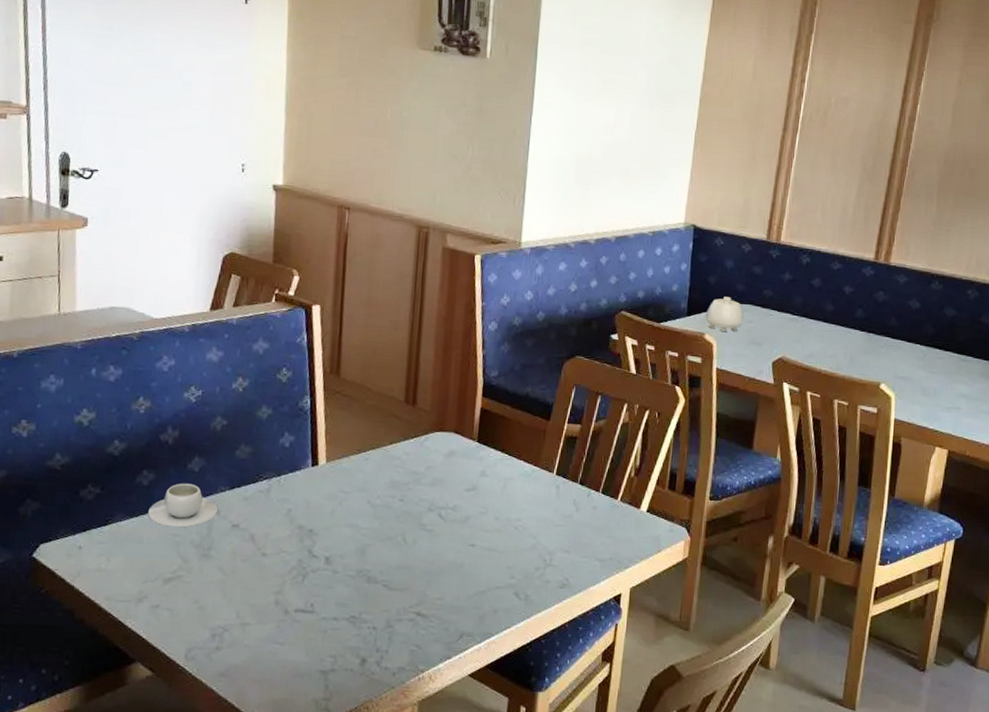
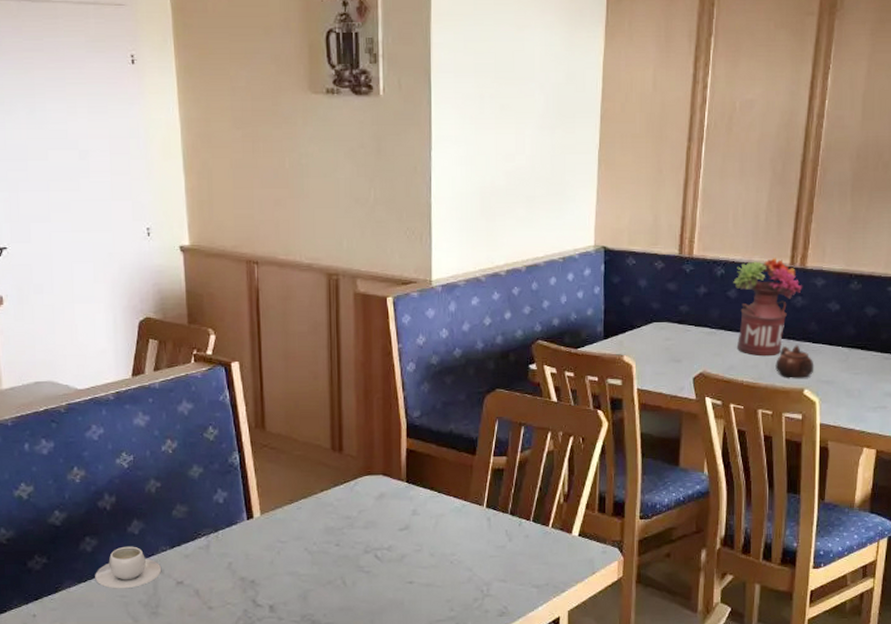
sugar bowl: present [705,297,744,333] -> none [622,316,661,353]
flower arrangement: none [818,250,886,347] -> present [733,257,803,356]
teapot: none [854,339,892,372] -> present [775,345,814,378]

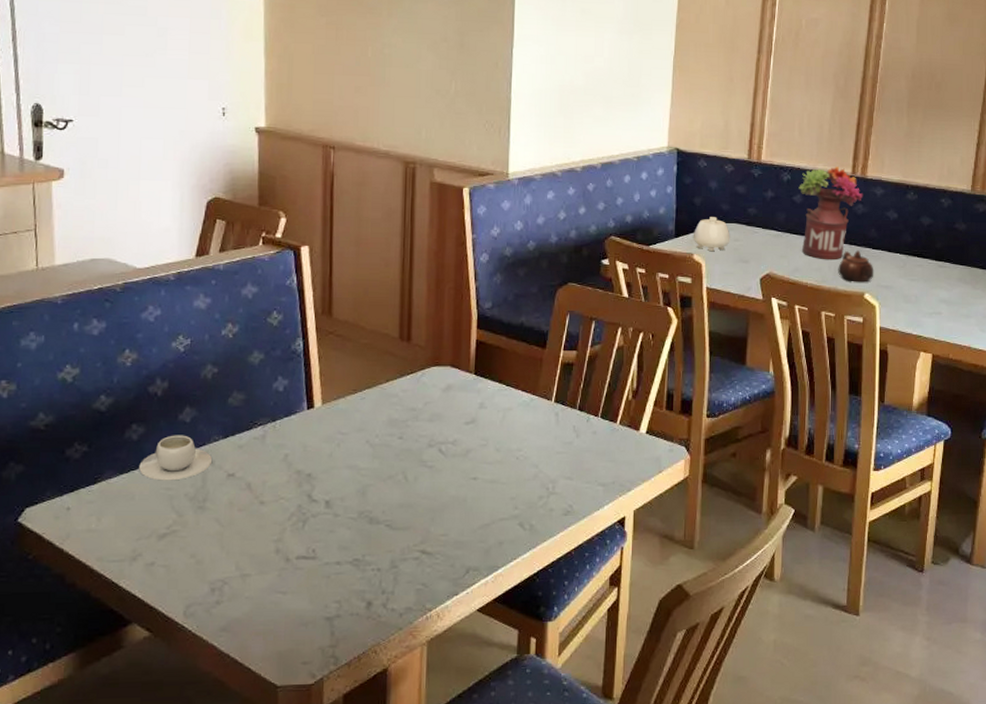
sugar bowl: none [622,316,661,353] -> present [693,217,730,252]

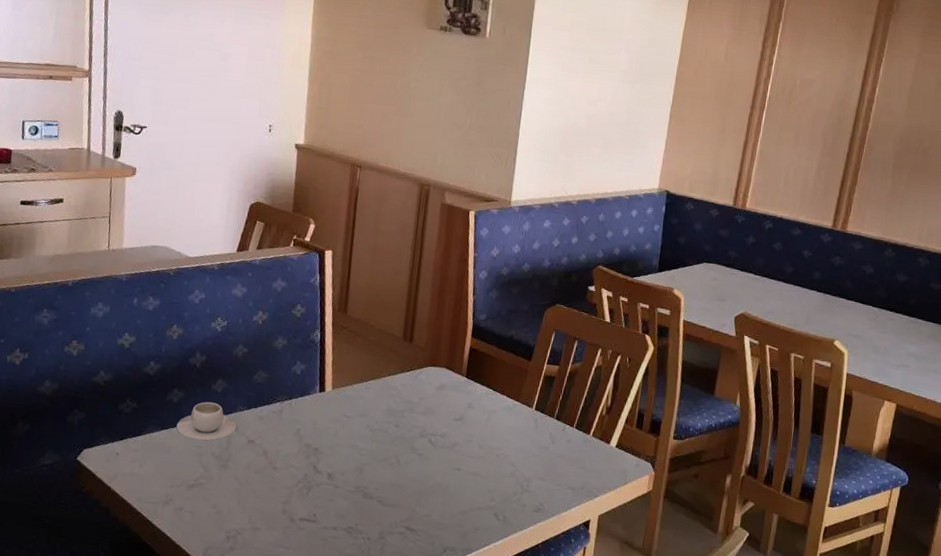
sugar bowl: present [693,217,730,252] -> none [674,256,710,288]
flower arrangement: present [798,166,864,259] -> none [778,219,842,306]
teapot: present [838,250,874,283] -> none [810,299,846,330]

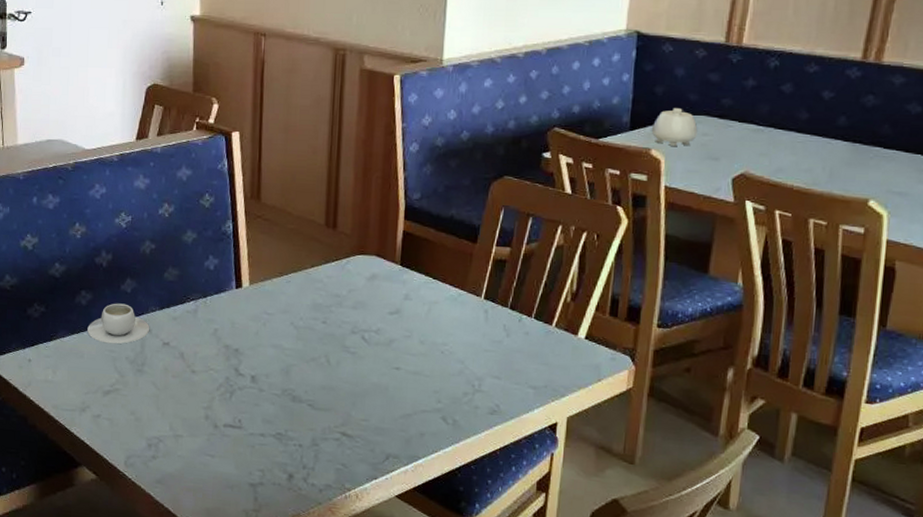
sugar bowl: none [674,256,710,288] -> present [651,108,698,147]

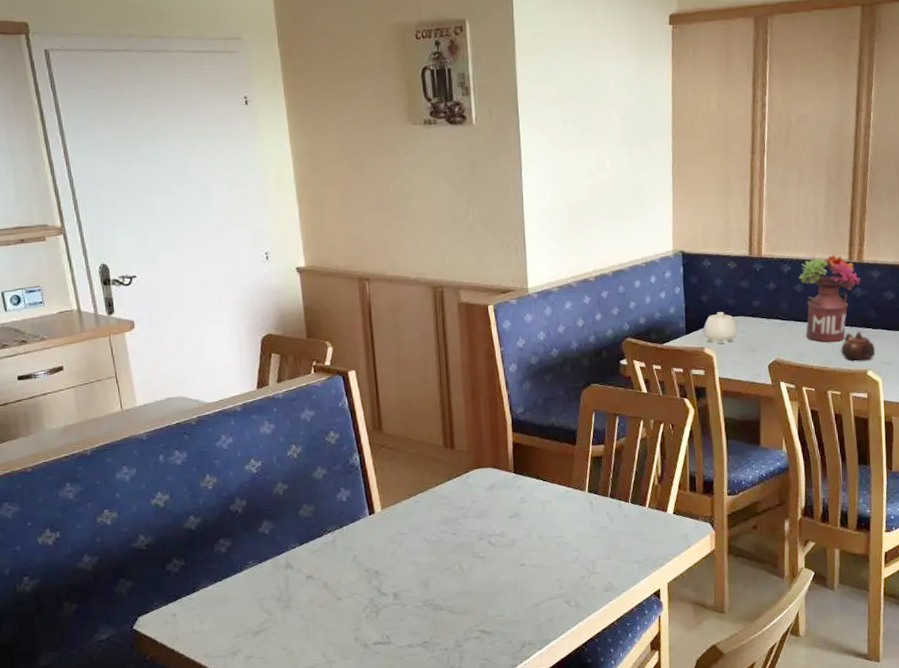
teacup: present [87,303,150,344] -> none [230,545,292,586]
flower arrangement: none [789,49,876,159] -> present [799,253,861,343]
teapot: none [834,149,885,187] -> present [841,331,876,361]

